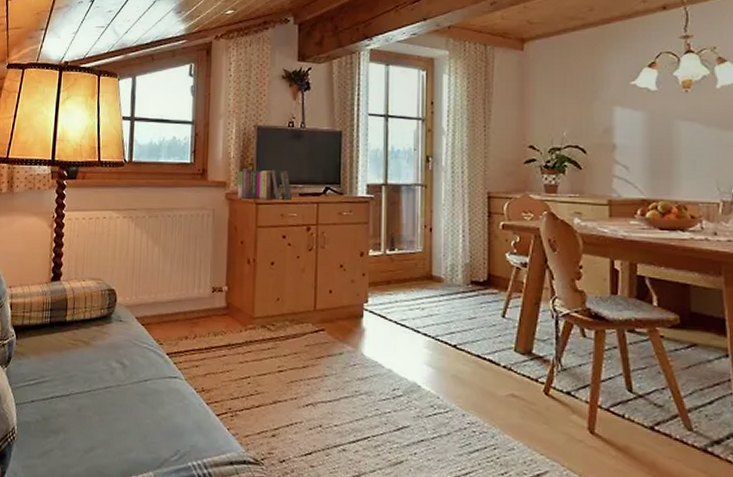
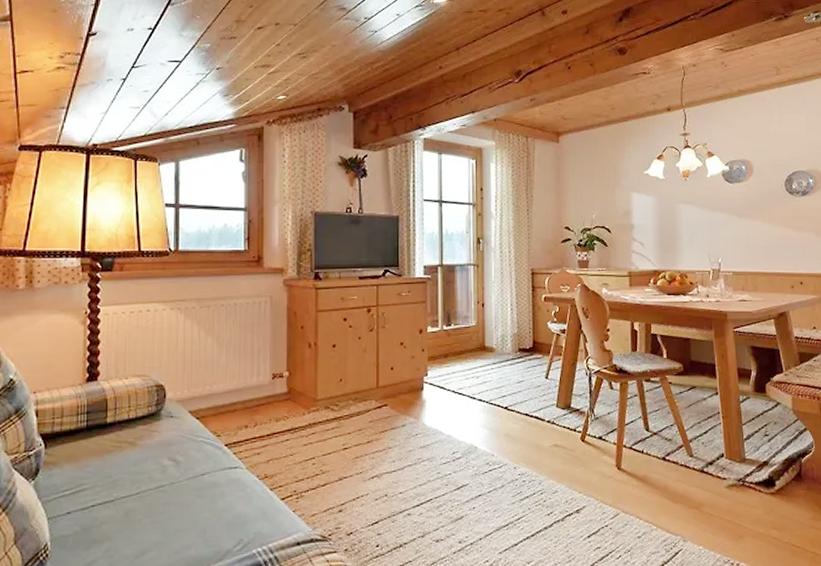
books: present [238,169,292,201] -> none [296,254,352,285]

